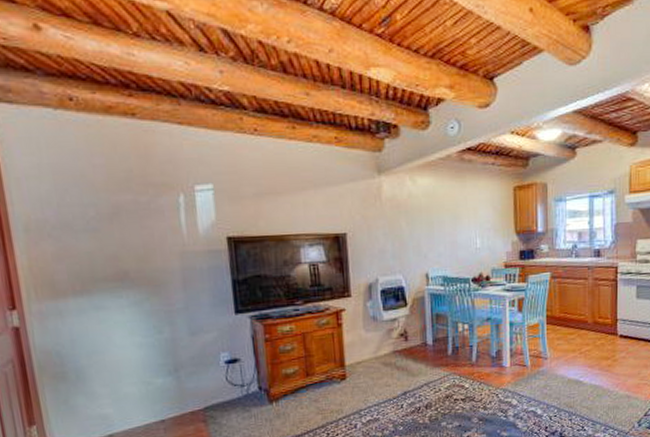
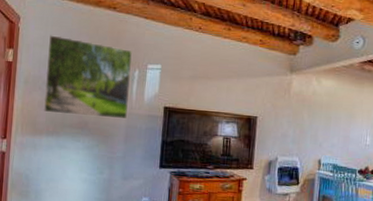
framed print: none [47,160,180,267] -> present [43,35,132,120]

